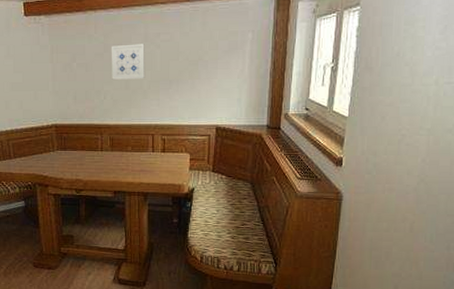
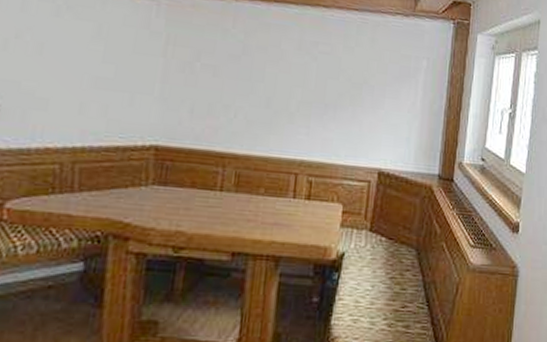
wall art: present [111,44,146,80] -> none [248,48,298,98]

